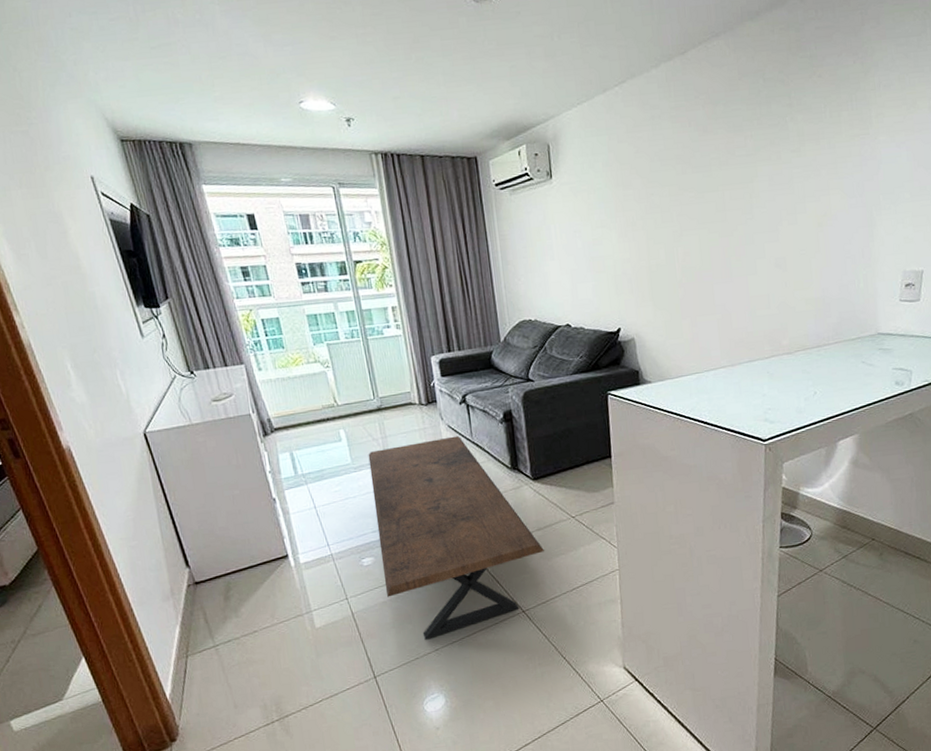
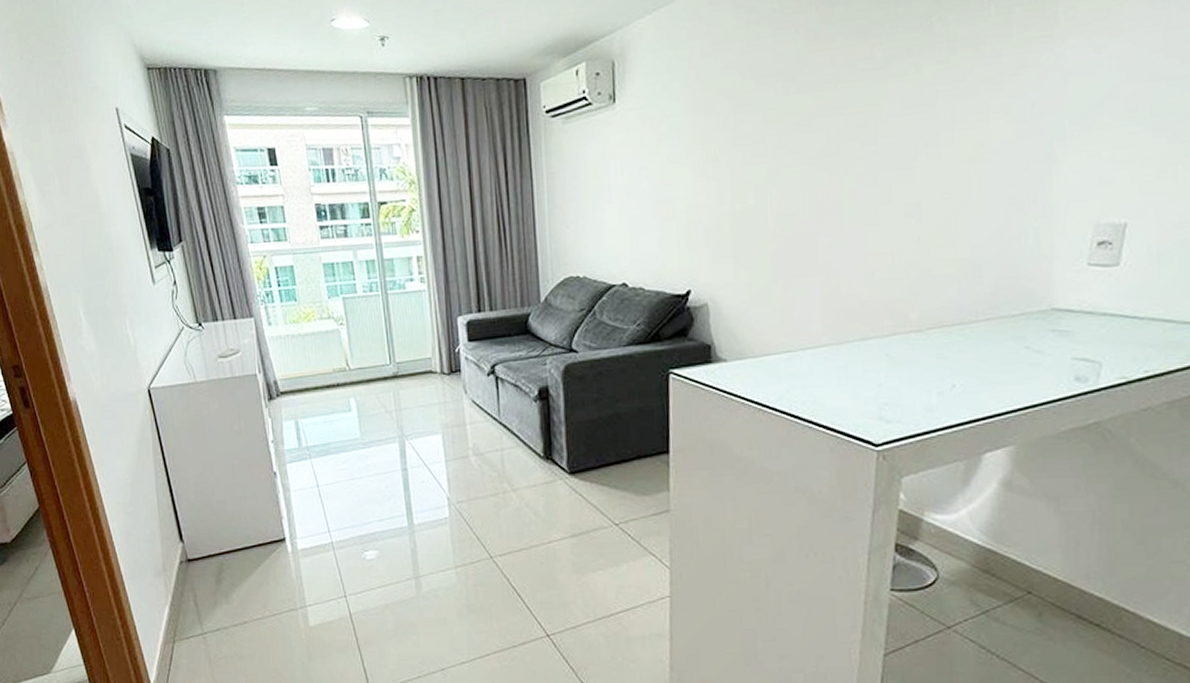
coffee table: present [368,436,544,640] -> none [379,413,578,656]

